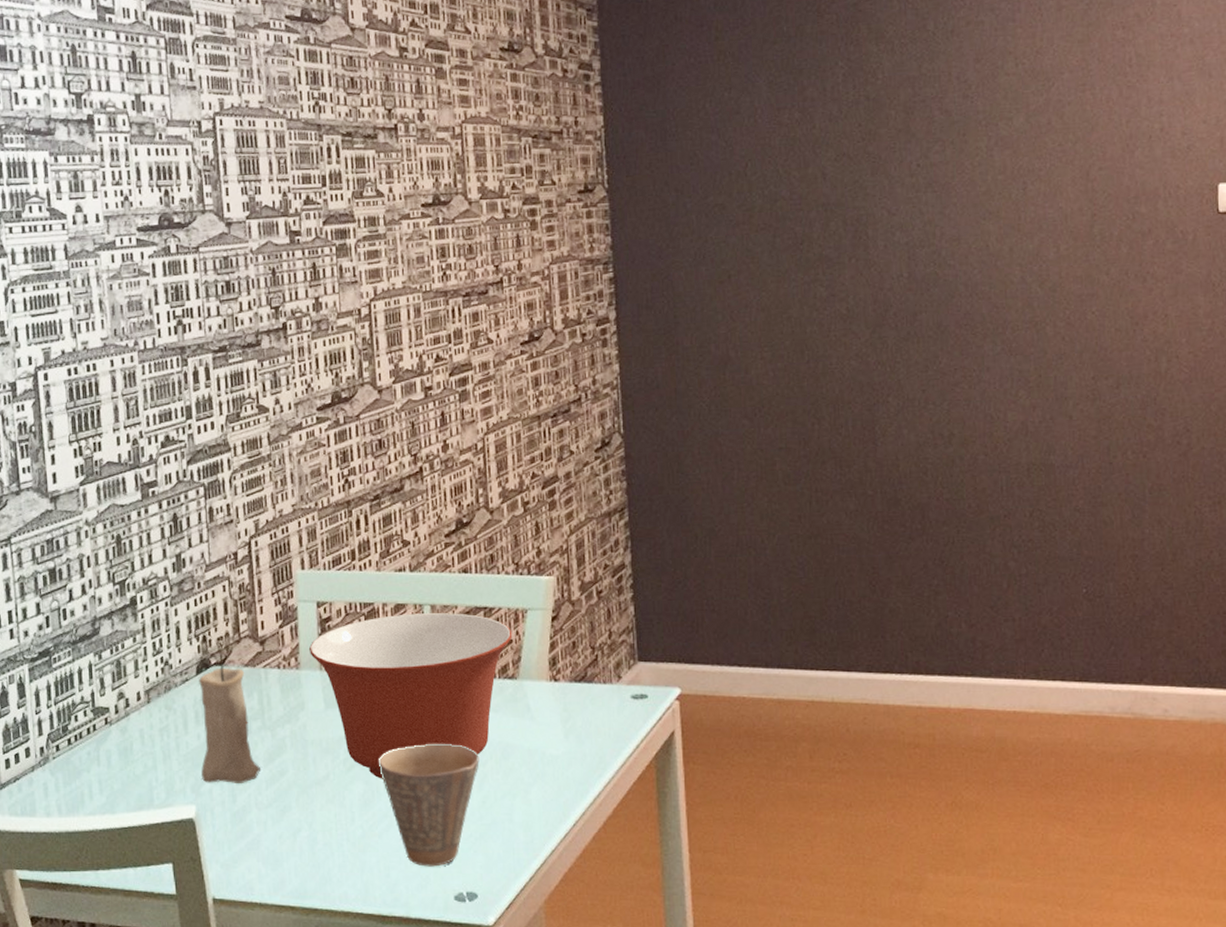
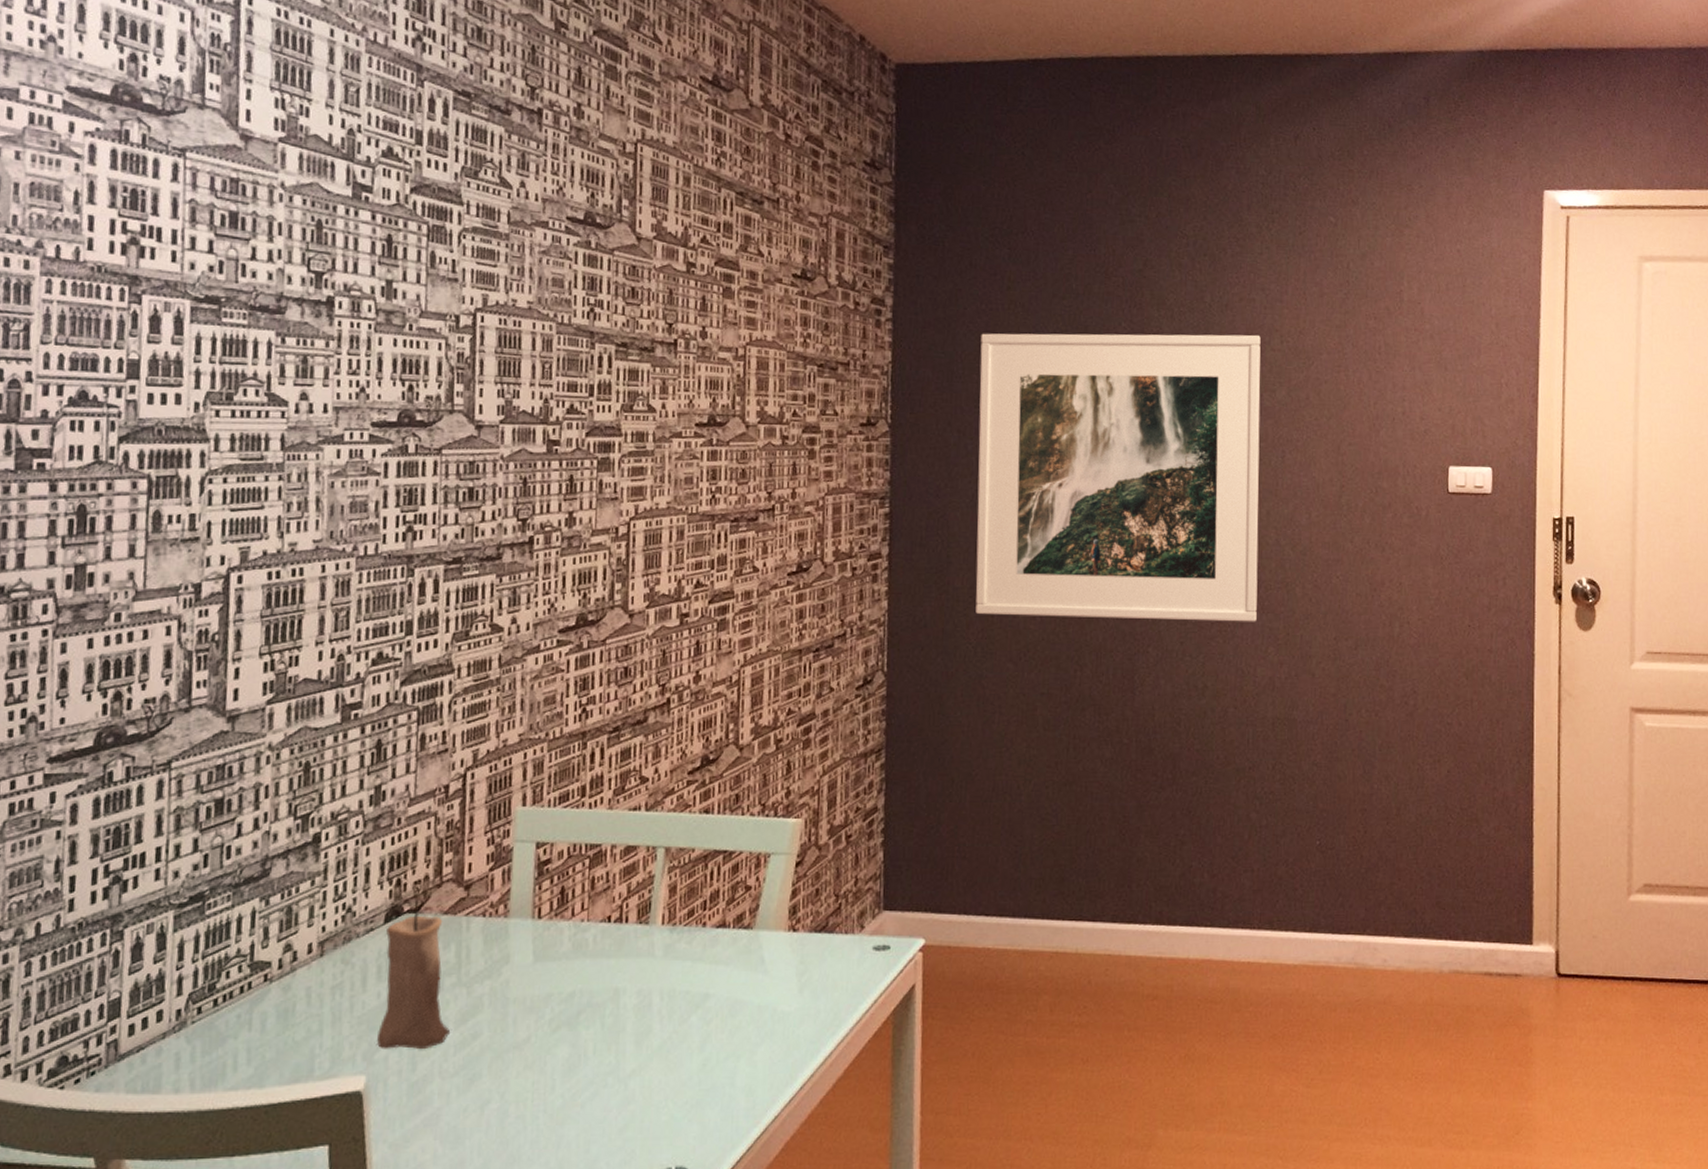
mixing bowl: present [309,613,513,779] -> none [522,857,752,1041]
cup: present [378,743,480,867] -> none [588,1000,704,1140]
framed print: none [692,59,1004,372] -> present [975,333,1261,622]

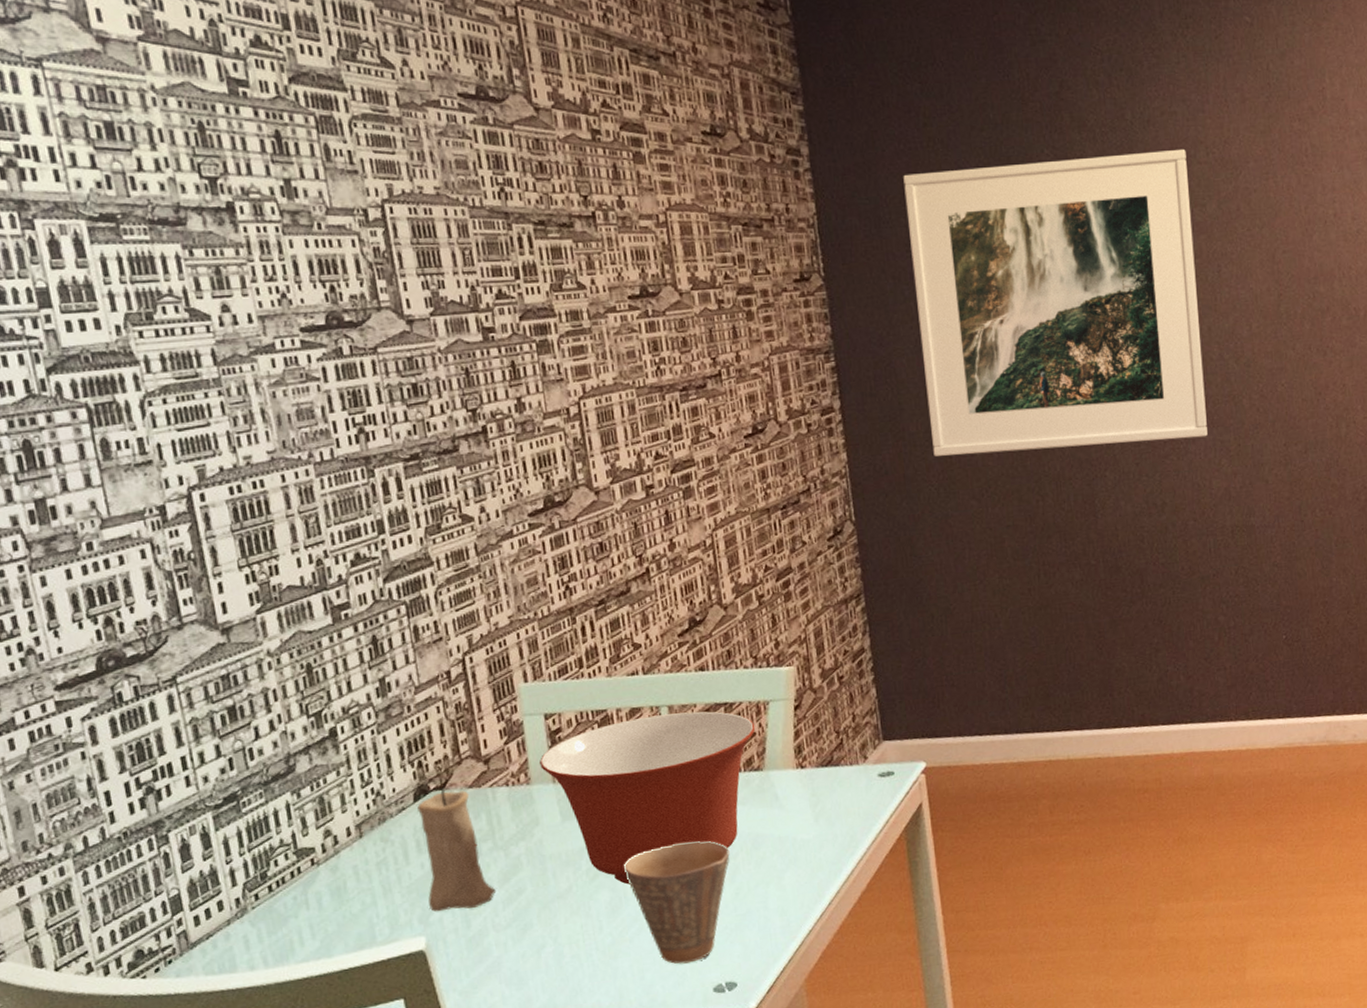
mixing bowl: none [522,857,752,1041] -> present [540,711,756,885]
cup: none [588,1000,704,1140] -> present [623,841,730,964]

